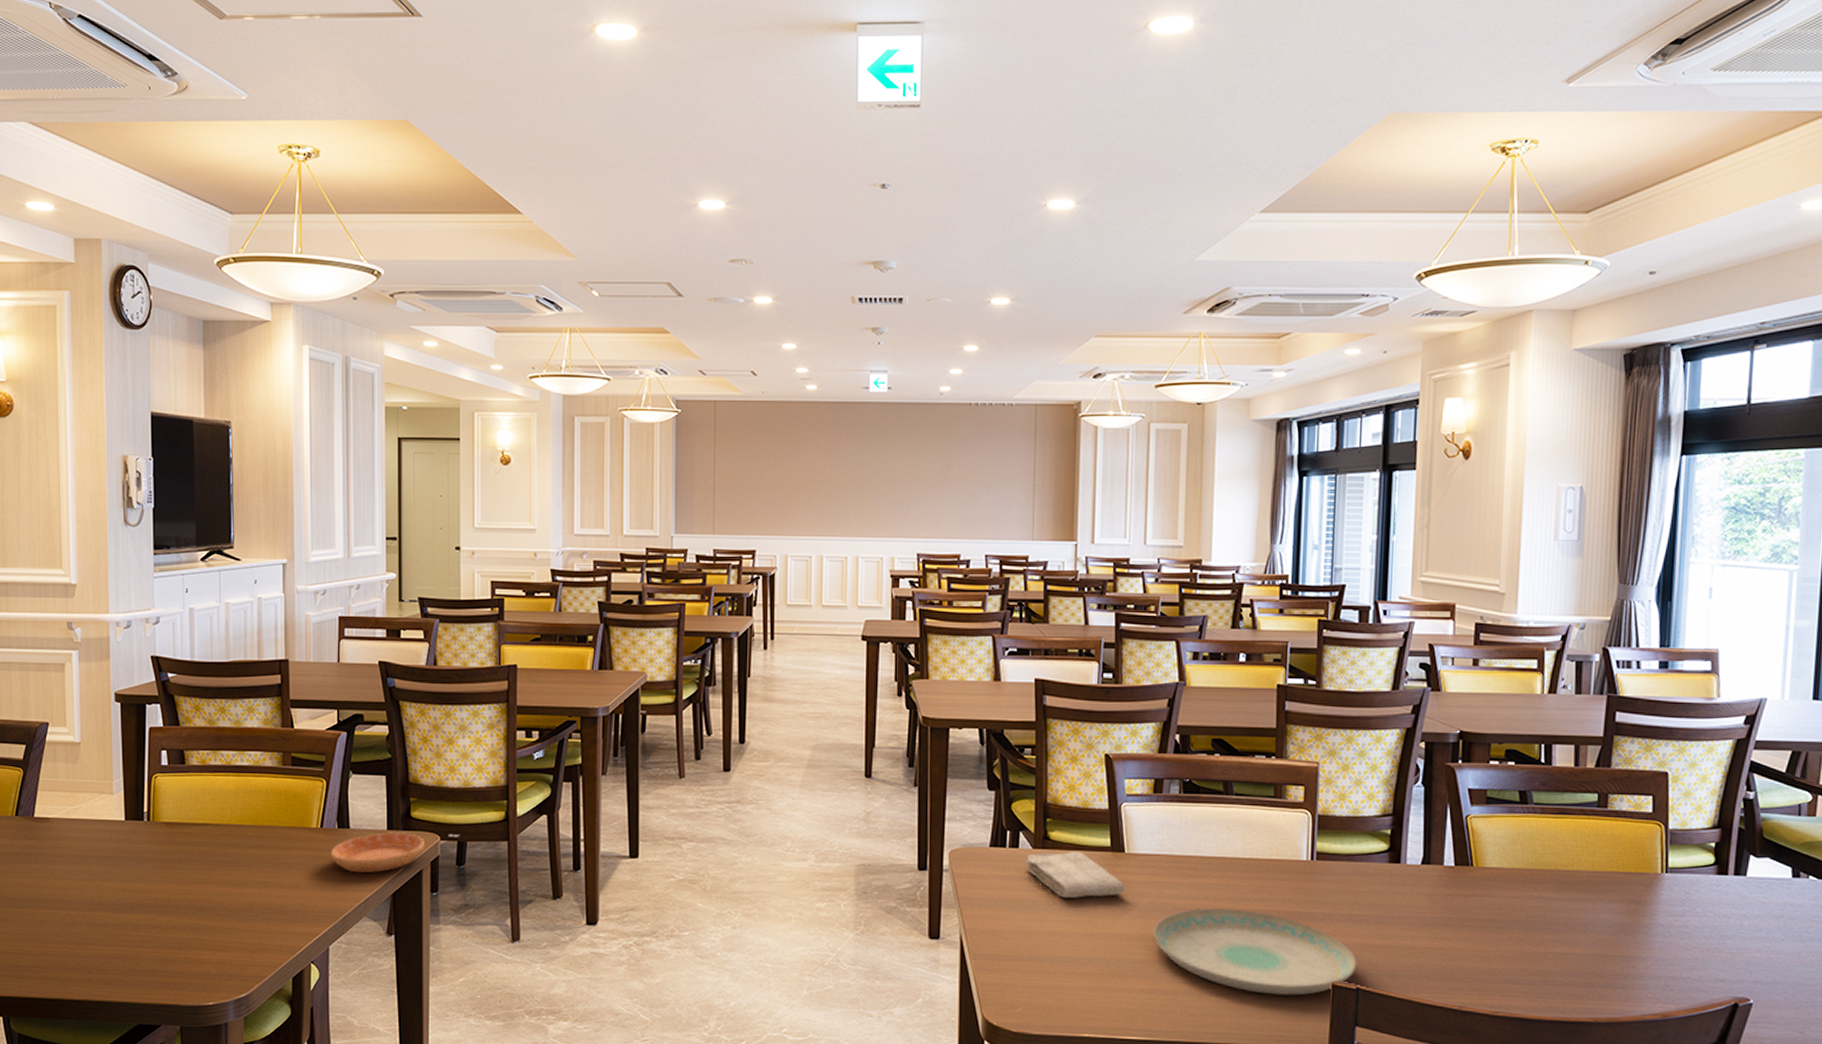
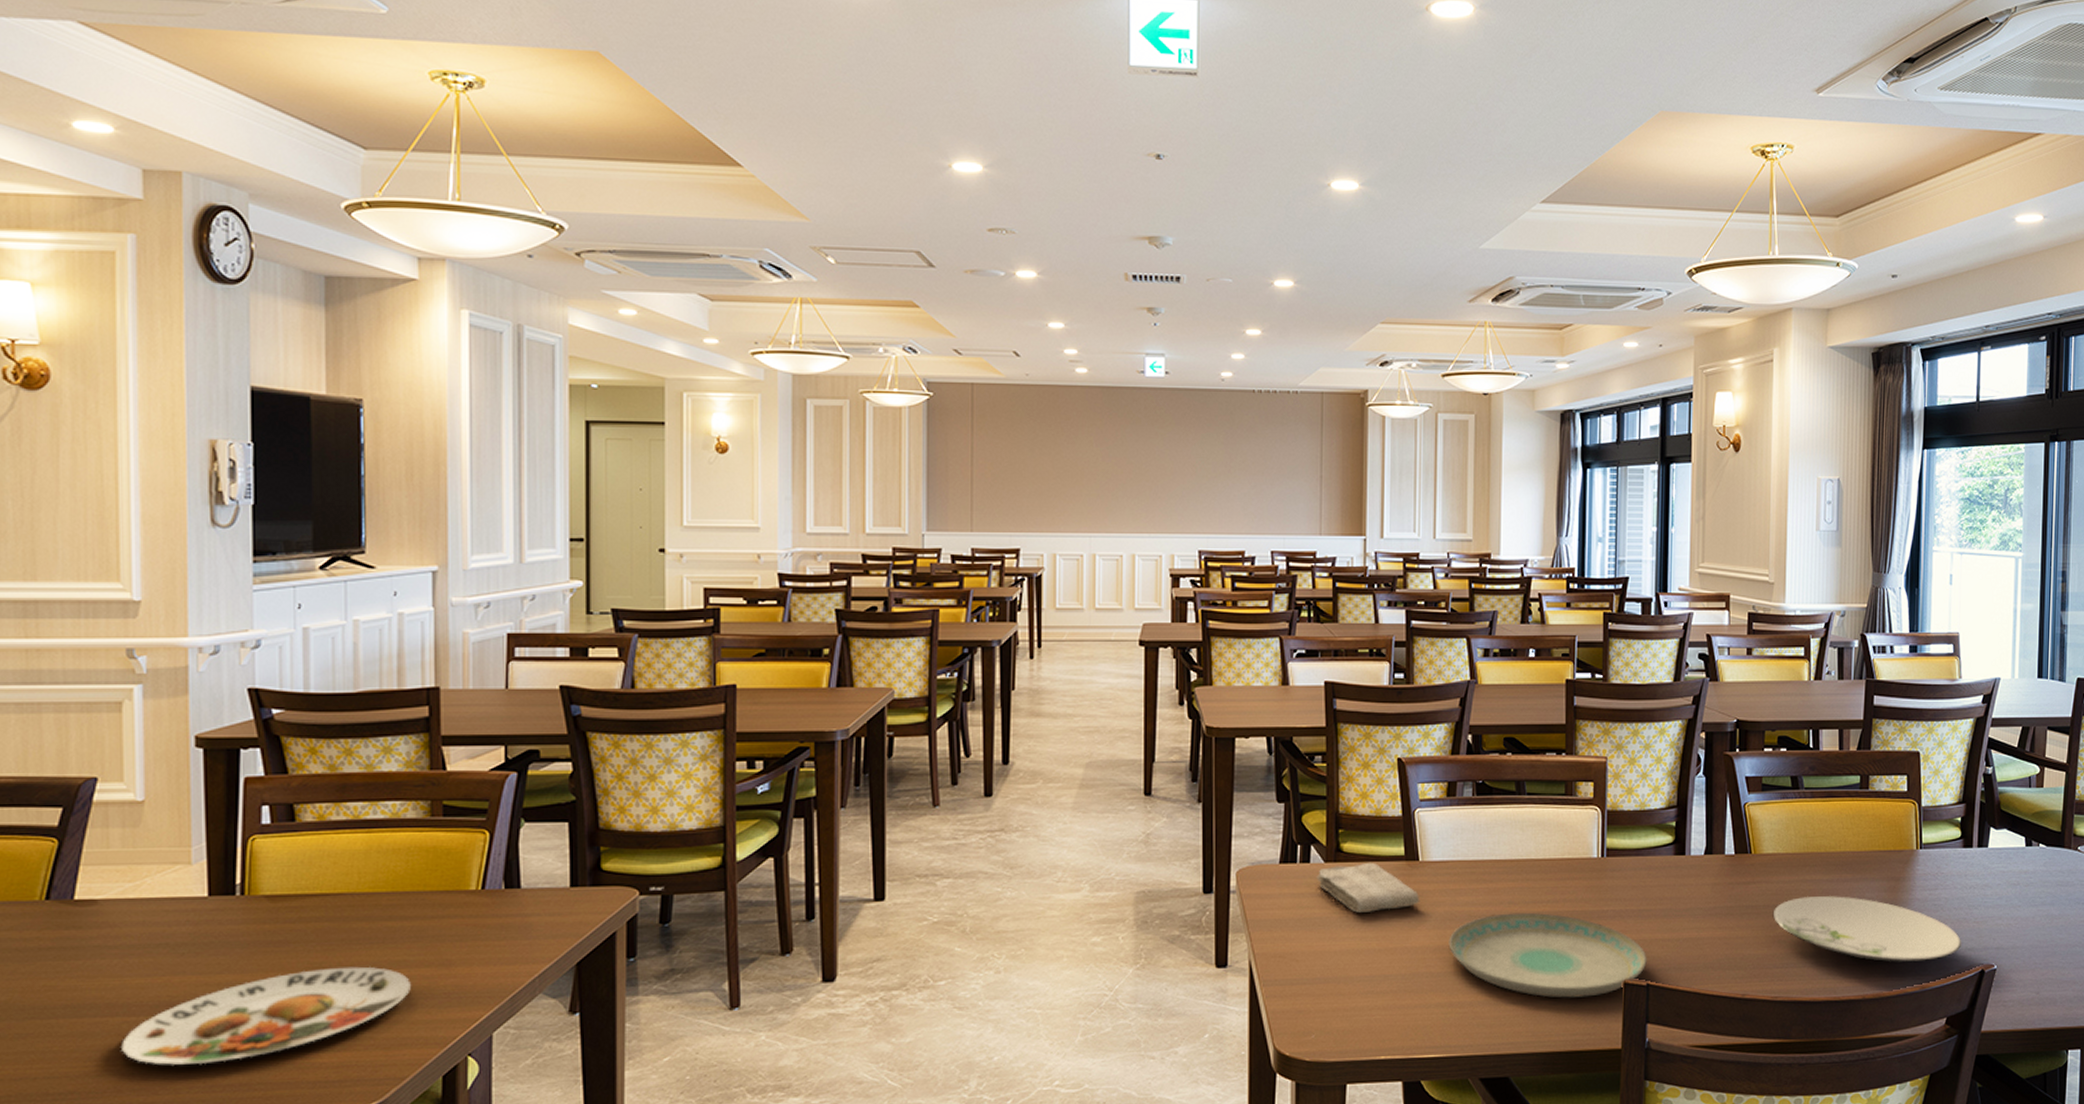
plate: none [67,883,269,953] -> present [121,966,411,1066]
saucer: present [330,832,425,873] -> none [495,889,619,942]
plate: none [1495,913,1711,990] -> present [1772,896,1961,963]

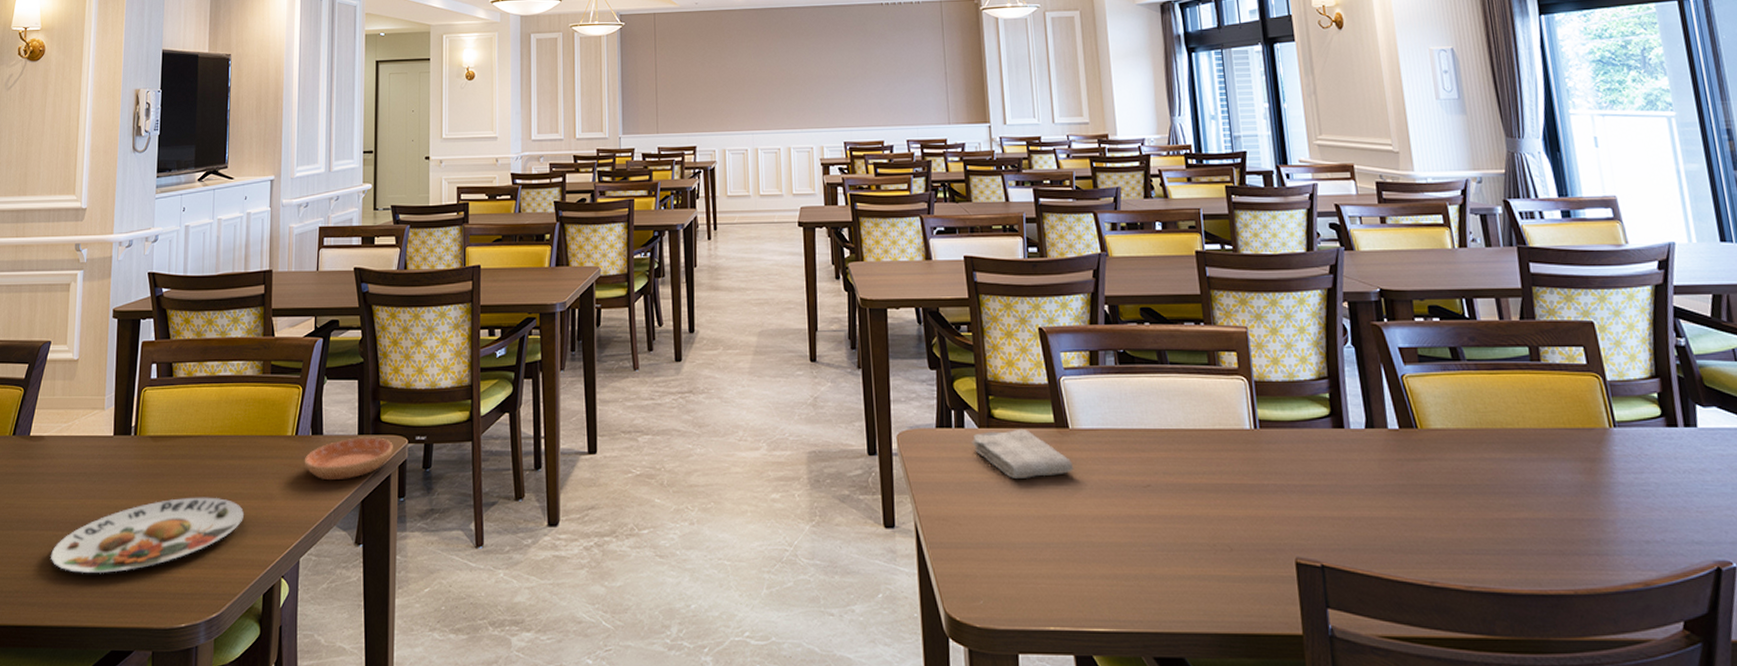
saucer: none [495,889,619,942] -> present [304,437,393,481]
plate: present [1448,912,1647,998] -> none [1106,484,1318,576]
plate: present [1772,896,1961,963] -> none [1451,475,1686,555]

